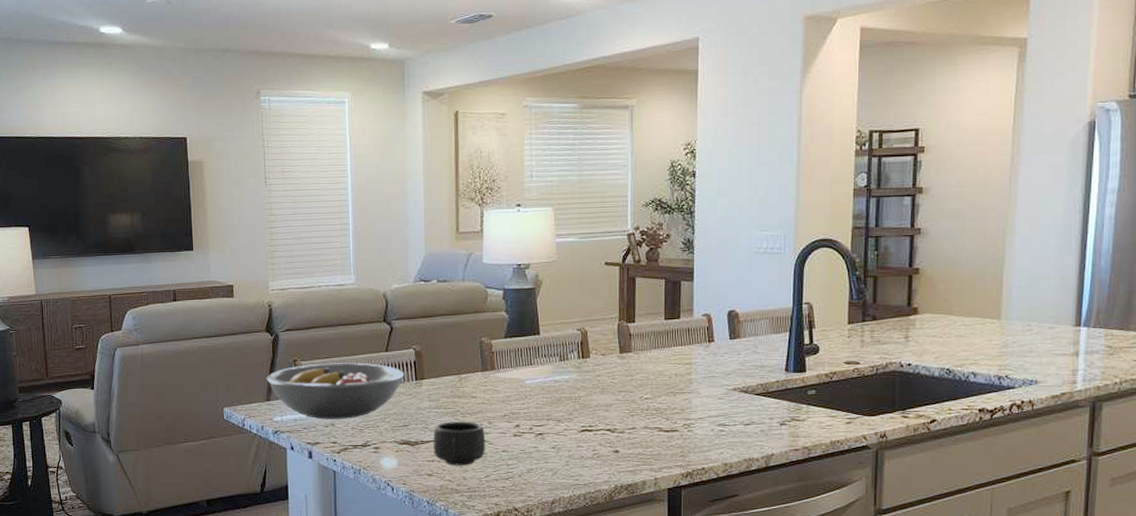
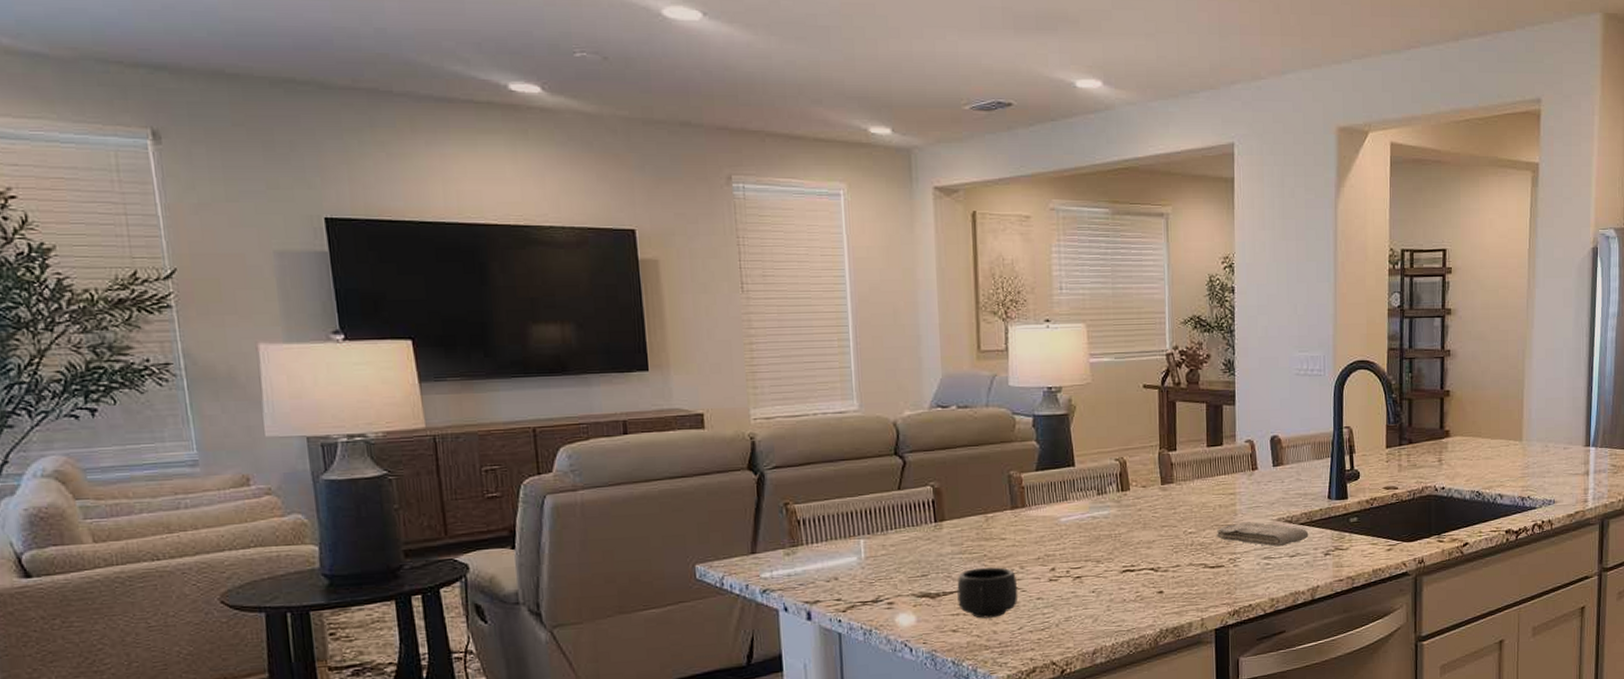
fruit bowl: present [266,362,405,419] -> none [750,504,921,573]
washcloth: none [671,390,764,415] -> present [1216,521,1309,547]

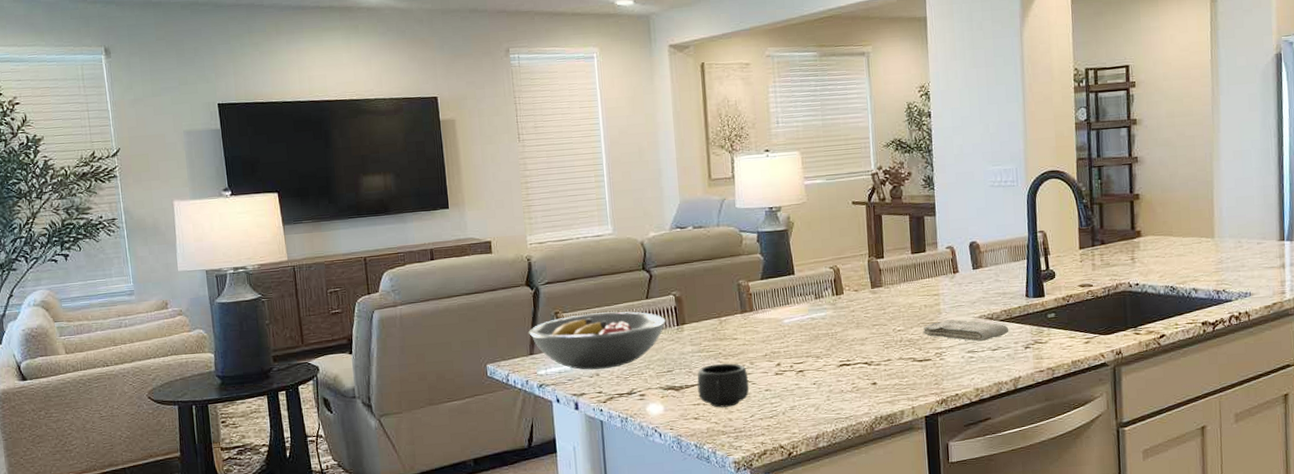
fruit bowl: none [750,504,921,573] -> present [529,311,666,370]

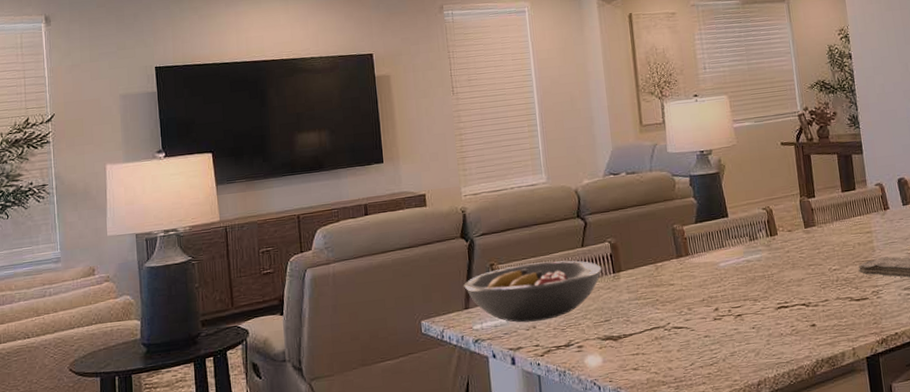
mug: present [697,363,749,408] -> none [635,310,688,357]

